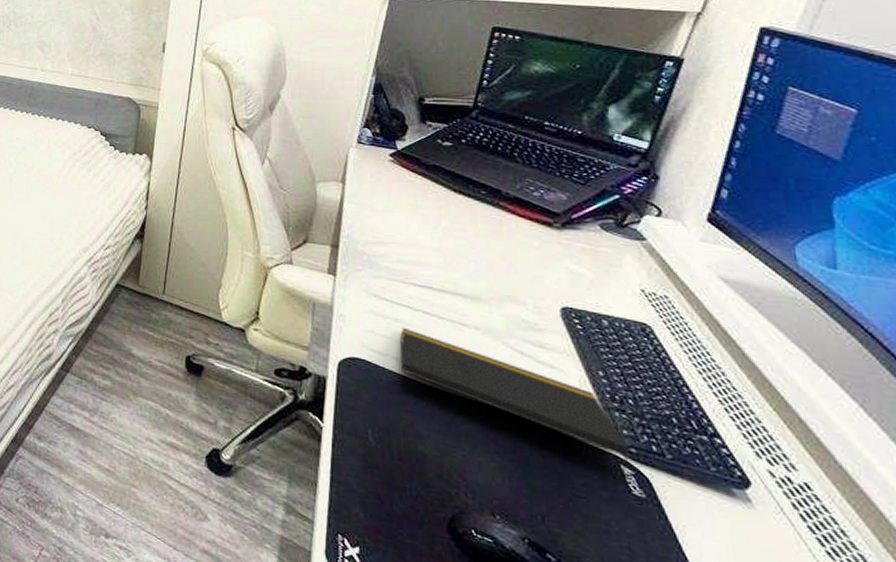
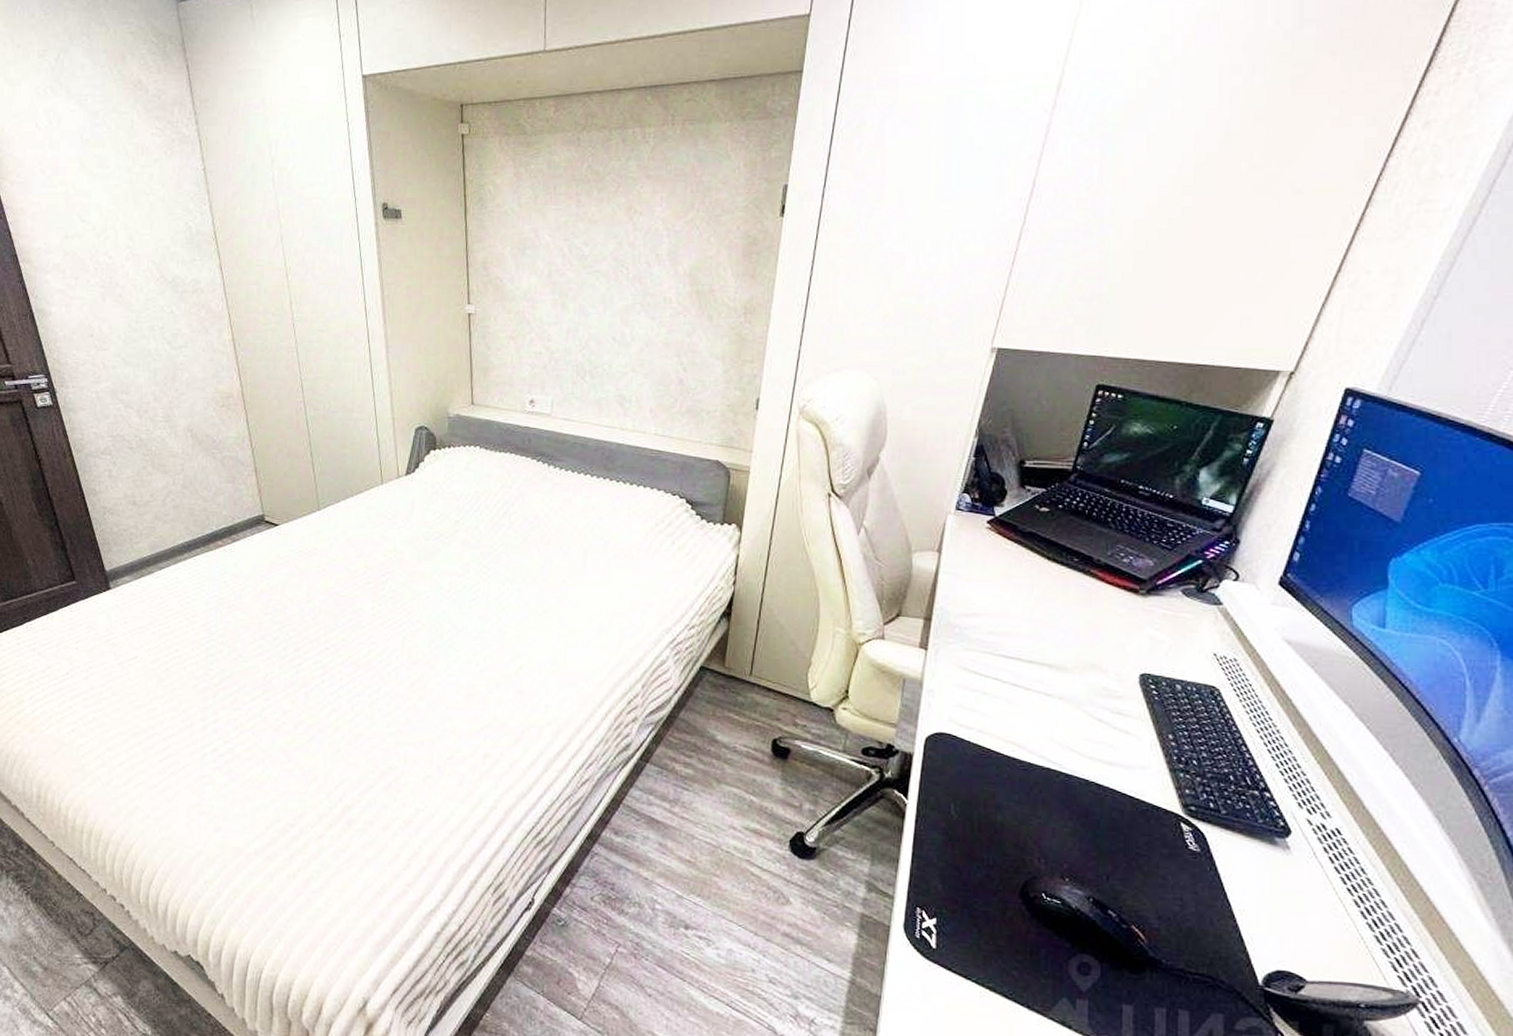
notepad: present [400,327,629,477] -> none [986,700,1189,834]

